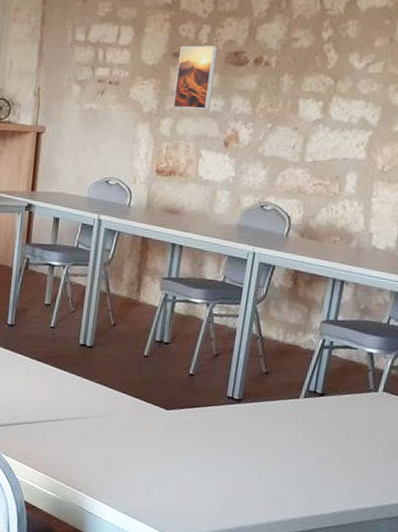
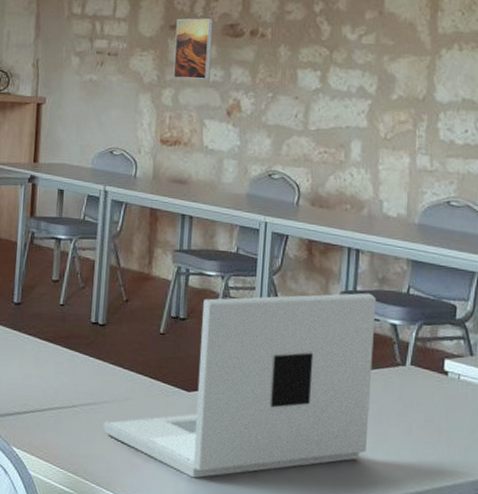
laptop: none [86,322,356,488] -> present [103,293,377,478]

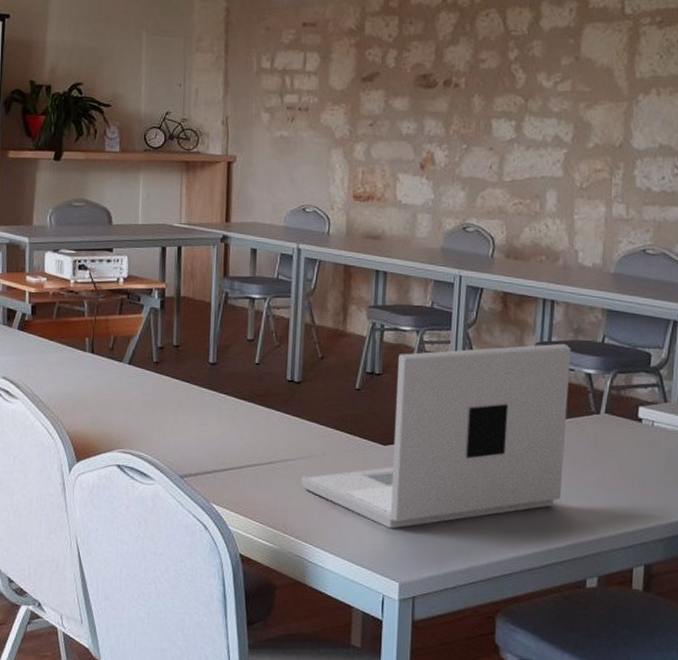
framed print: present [173,18,213,80] -> none [365,69,406,133]

